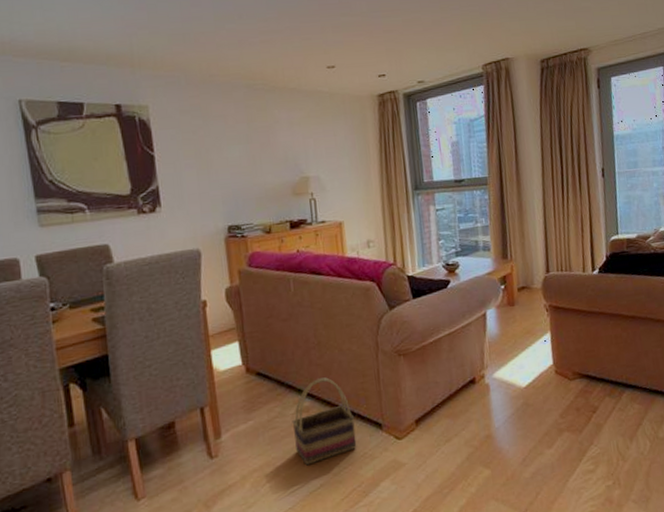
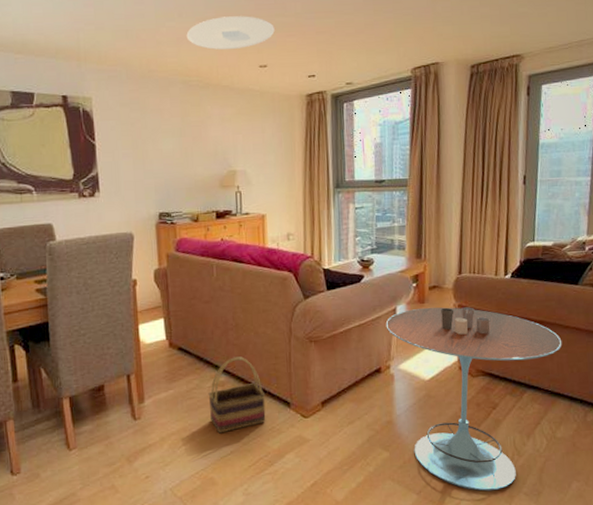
ceiling light: none [248,16,341,51] -> present [186,16,275,50]
side table: none [476,300,655,503] -> present [385,300,561,491]

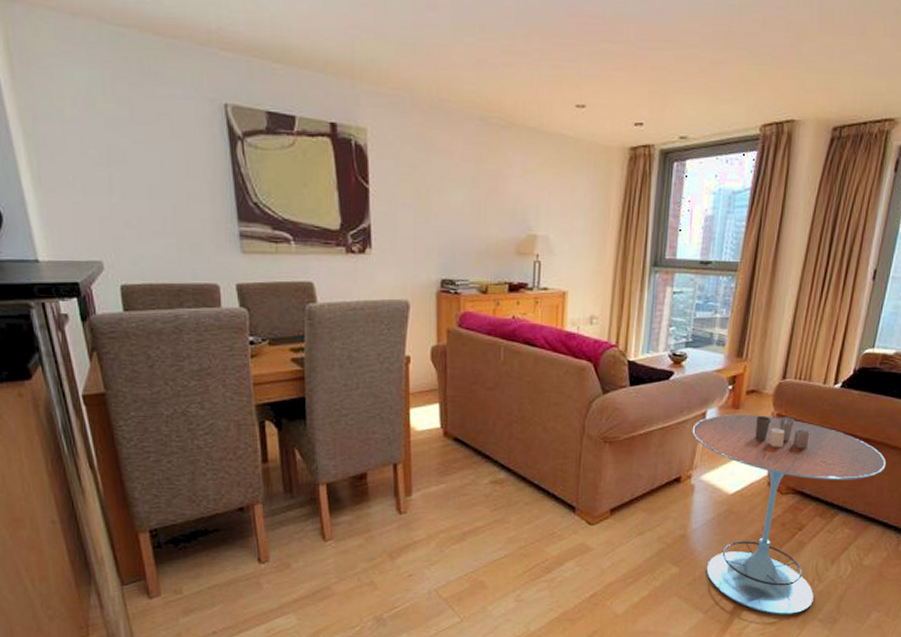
ceiling light: present [186,16,275,50] -> none [489,36,599,80]
basket: present [208,356,266,434] -> none [484,453,549,535]

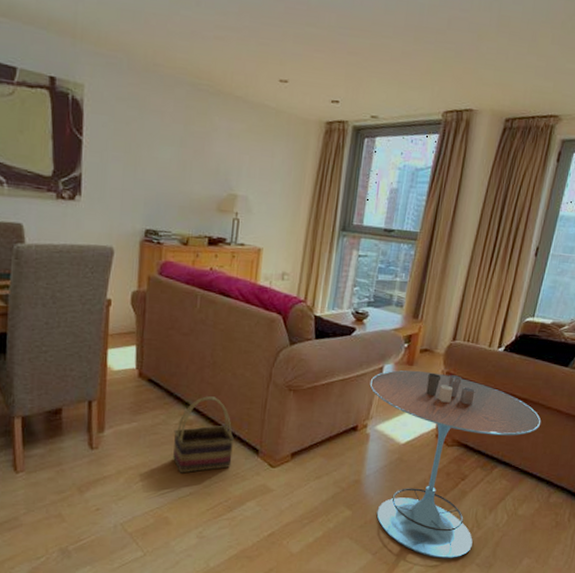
basket: none [484,453,549,535] -> present [173,396,235,474]

